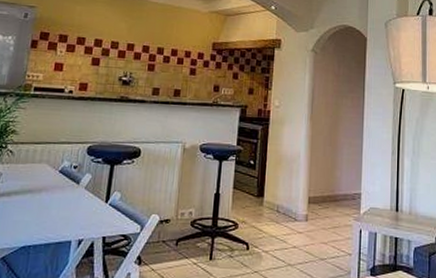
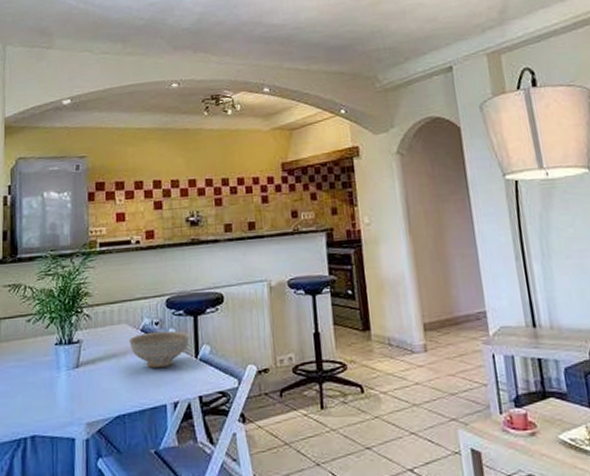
decorative bowl: none [46,174,103,208] -> present [129,330,189,369]

